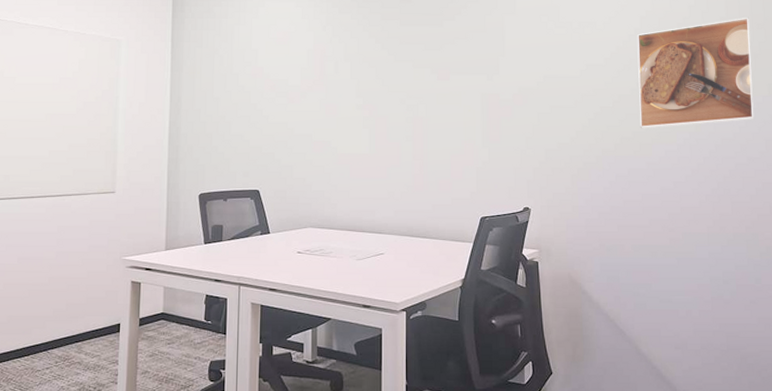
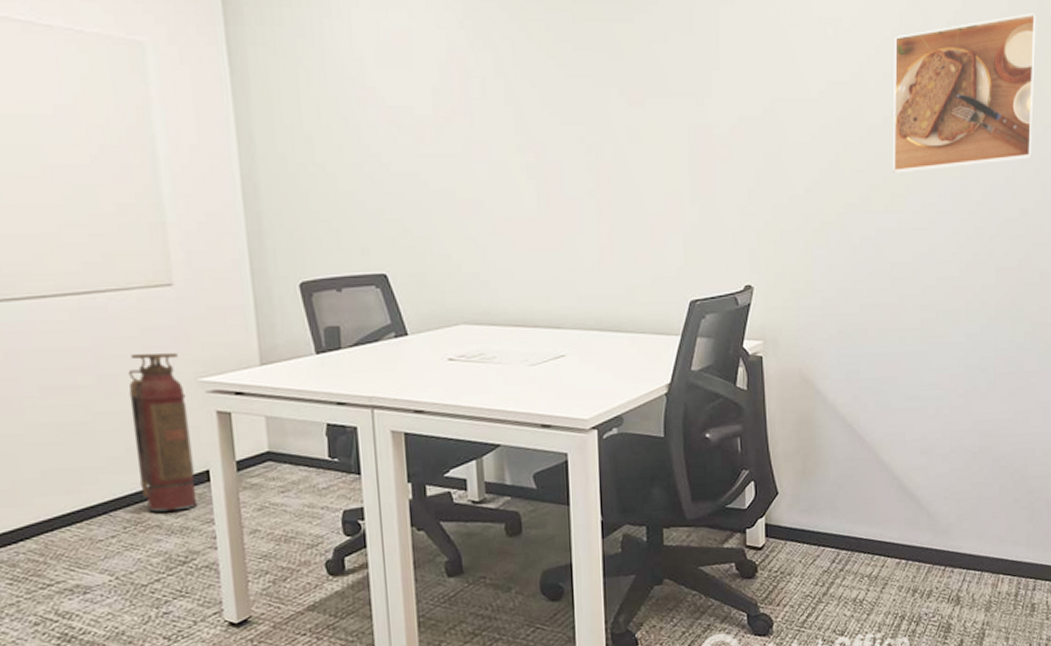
fire extinguisher: none [72,239,112,352] -> present [128,353,198,512]

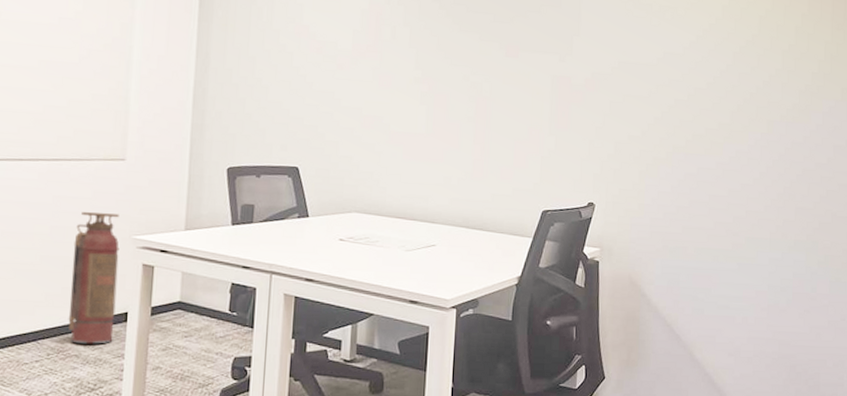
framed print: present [892,12,1036,174] -> none [713,15,830,127]

